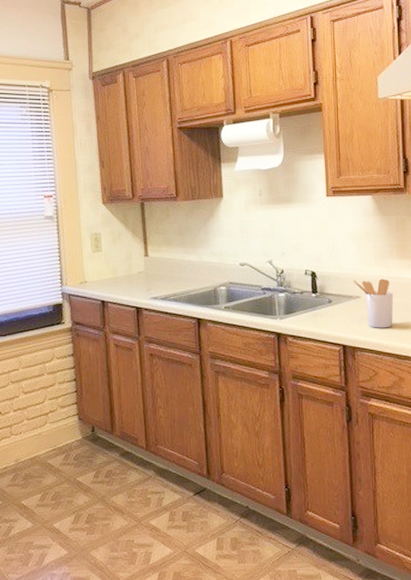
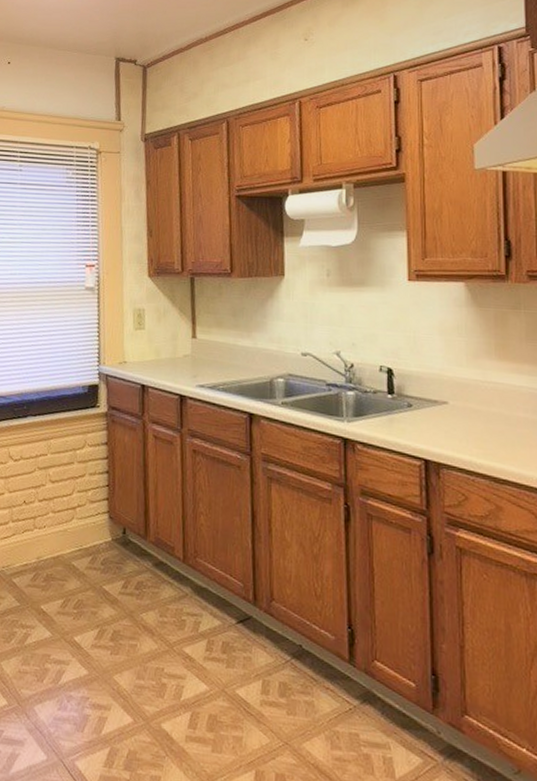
utensil holder: present [353,278,394,328] -> none [438,381,491,444]

